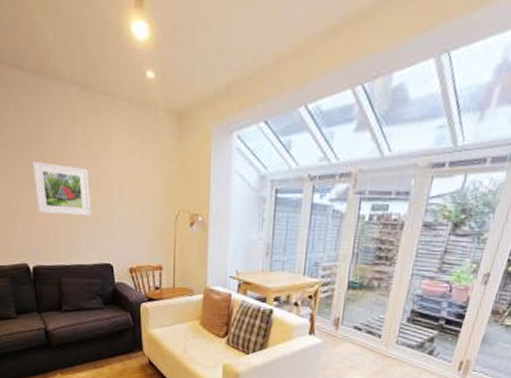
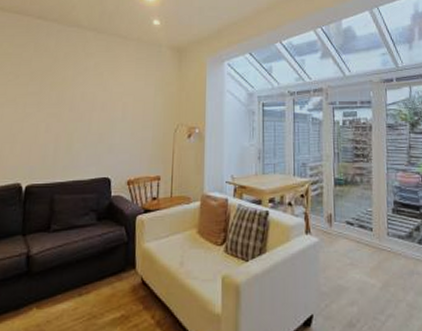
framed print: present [32,162,92,217] -> none [40,89,95,134]

